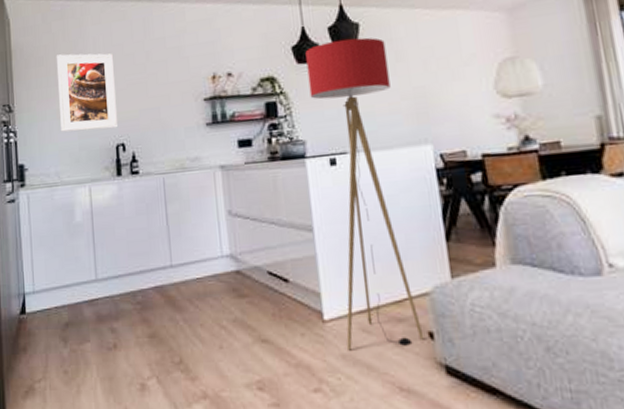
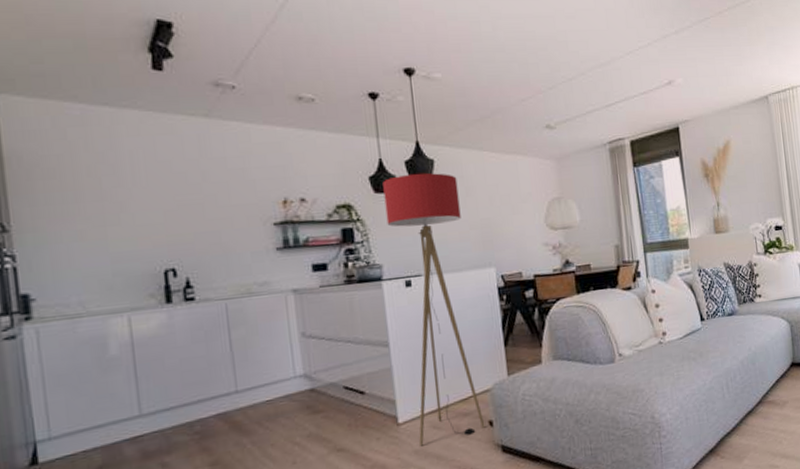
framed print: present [57,53,119,132] -> none [76,166,167,256]

